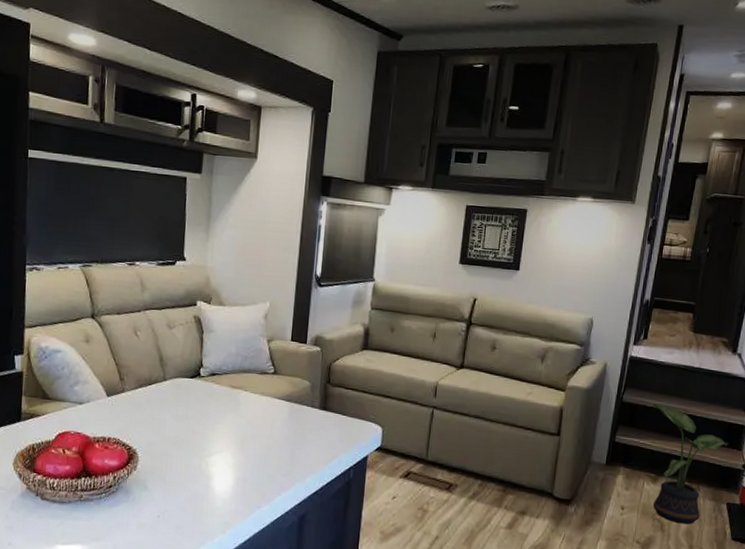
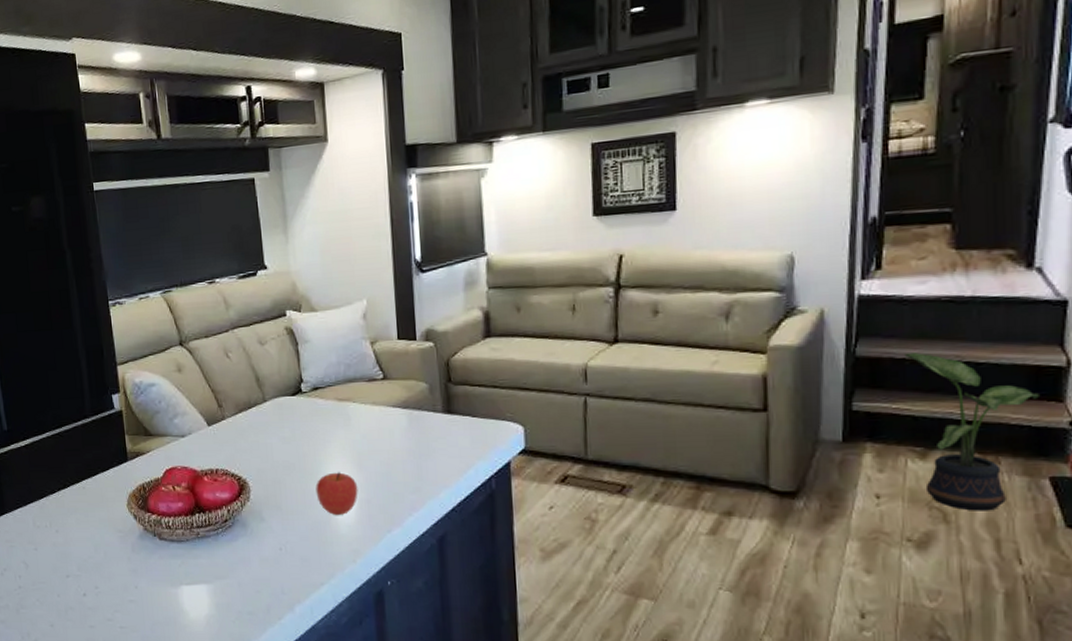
fruit: none [199,451,237,491] -> present [316,472,358,516]

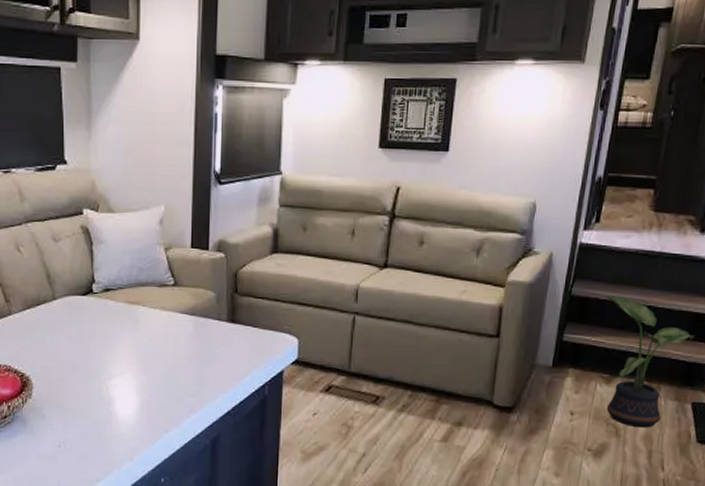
fruit: present [316,472,358,516] -> none [99,373,140,416]

